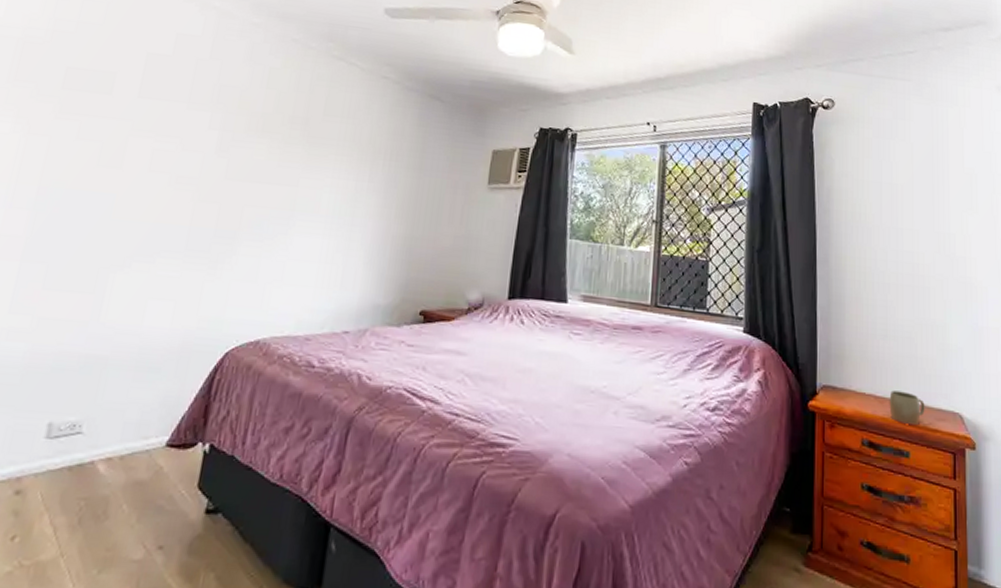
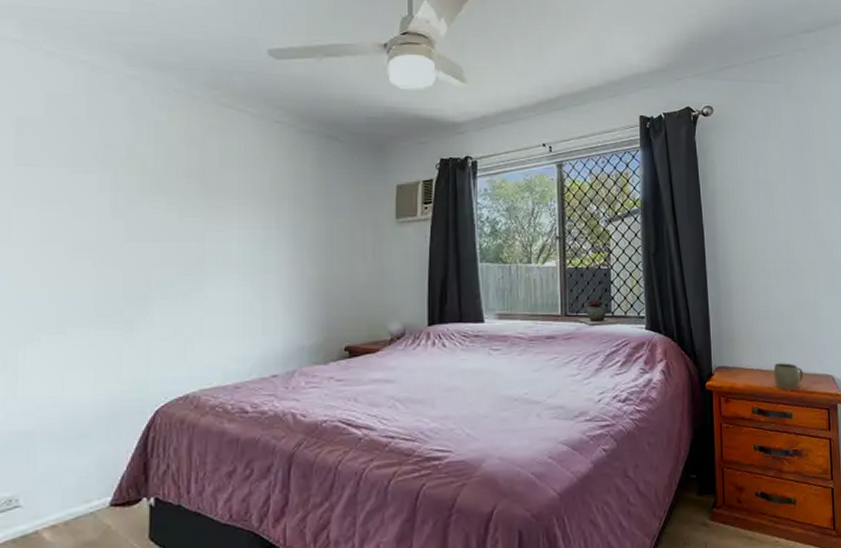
succulent plant: none [668,291,714,323] -> present [578,298,619,326]

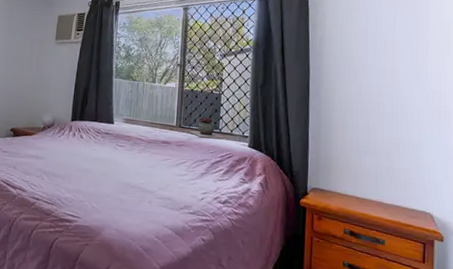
mug: present [773,363,803,391] -> none [368,193,400,221]

